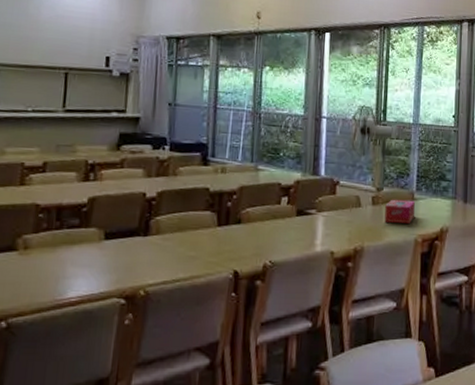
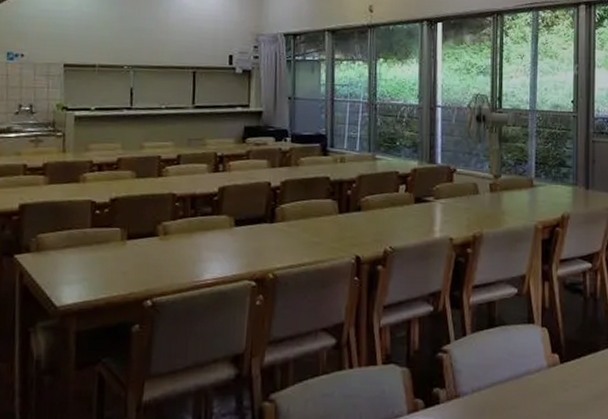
tissue box: present [384,199,416,223] -> none [503,186,535,210]

